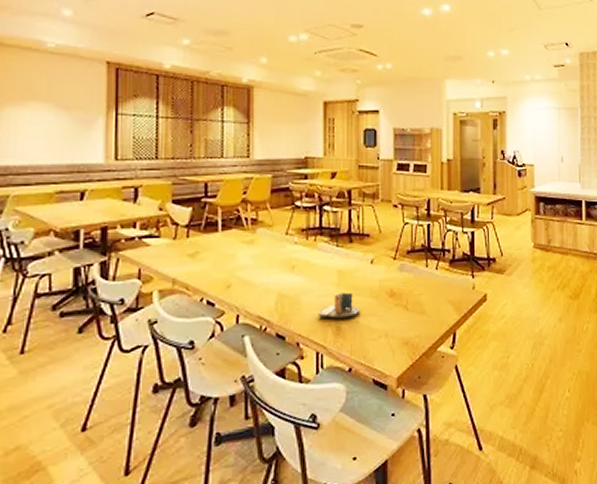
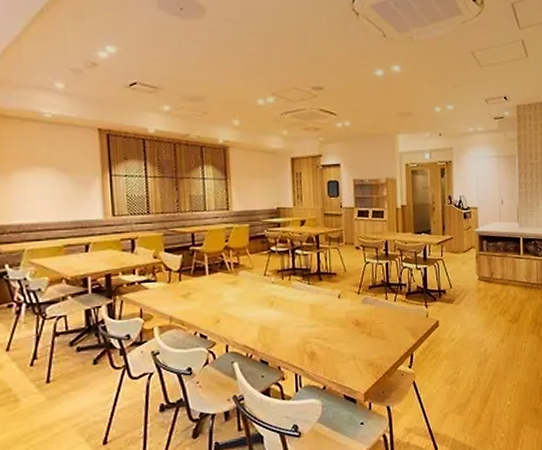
napkin holder: present [318,292,361,319] -> none [295,323,331,346]

